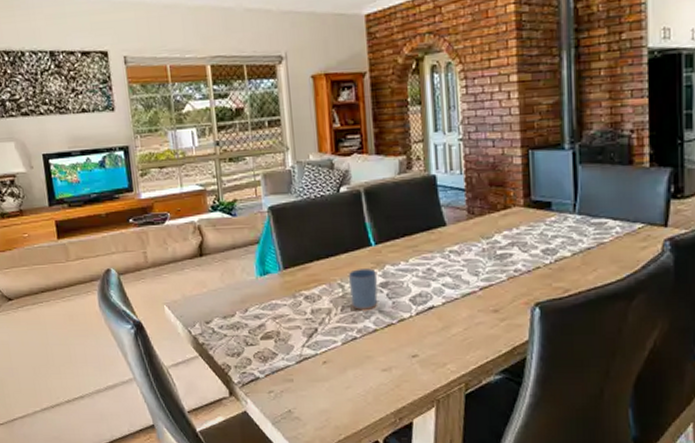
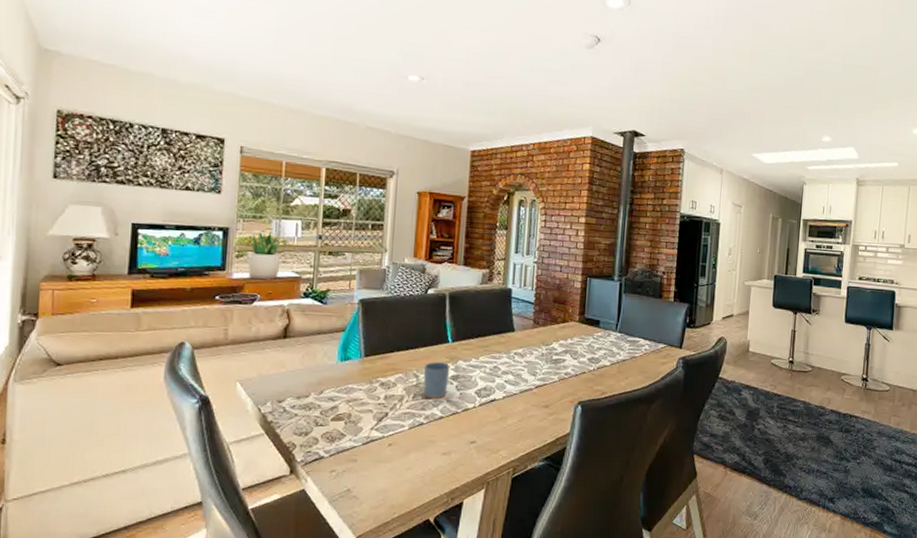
planter: none [150,142,183,198] -> present [248,230,281,280]

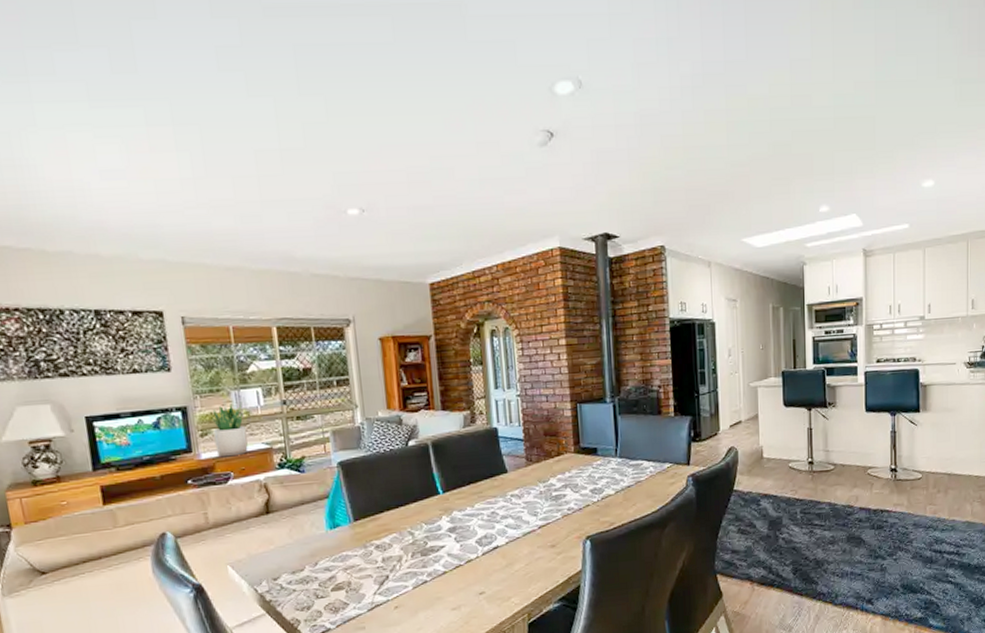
mug: present [423,362,450,399] -> none [417,515,447,555]

